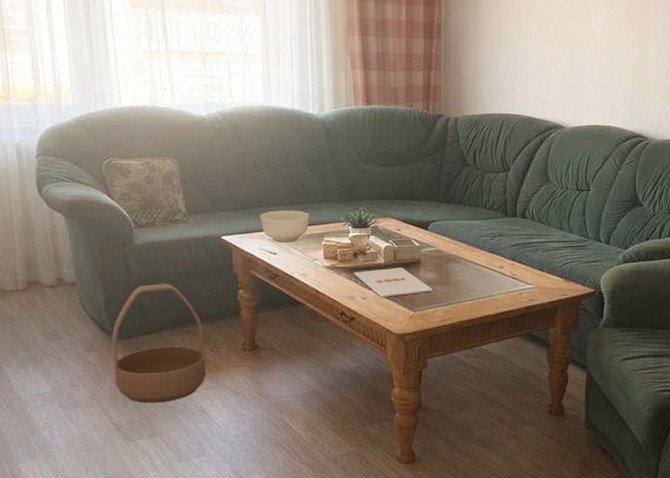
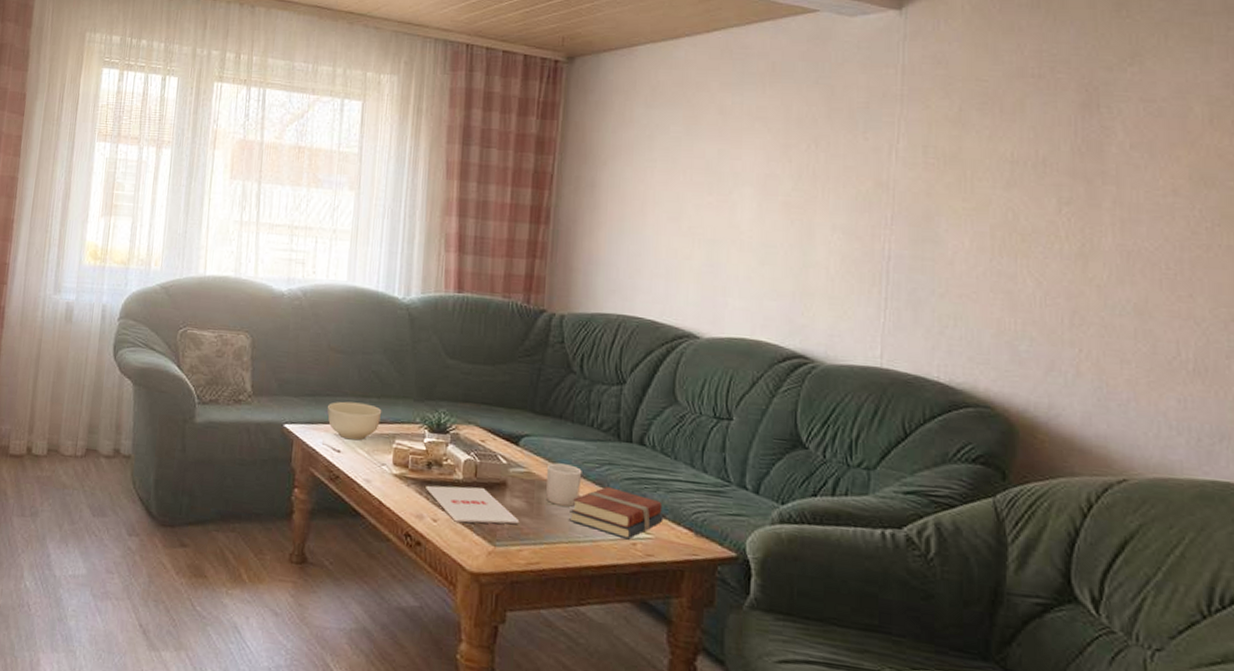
basket: present [112,283,206,403] -> none [150,468,251,610]
mug: none [451,240,479,273] -> present [545,463,582,507]
books: none [471,253,542,291] -> present [569,487,664,540]

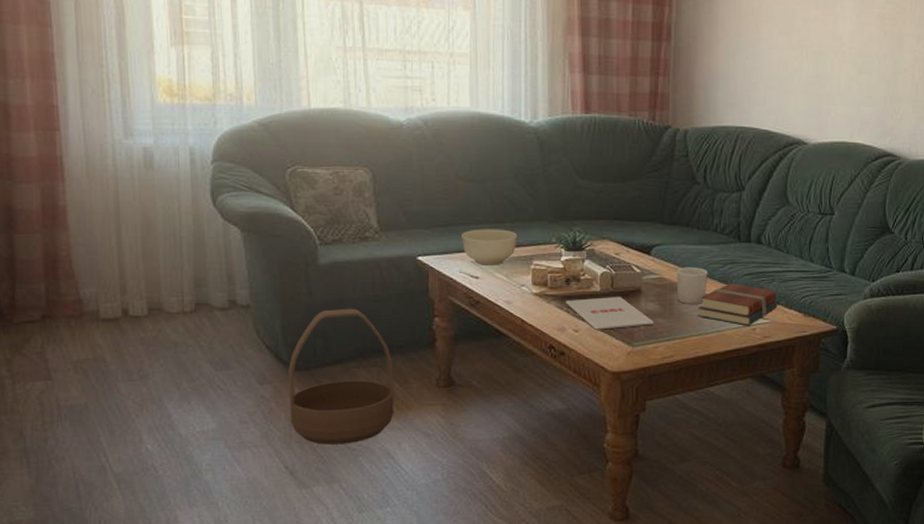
basket: none [150,468,251,610] -> present [288,308,394,445]

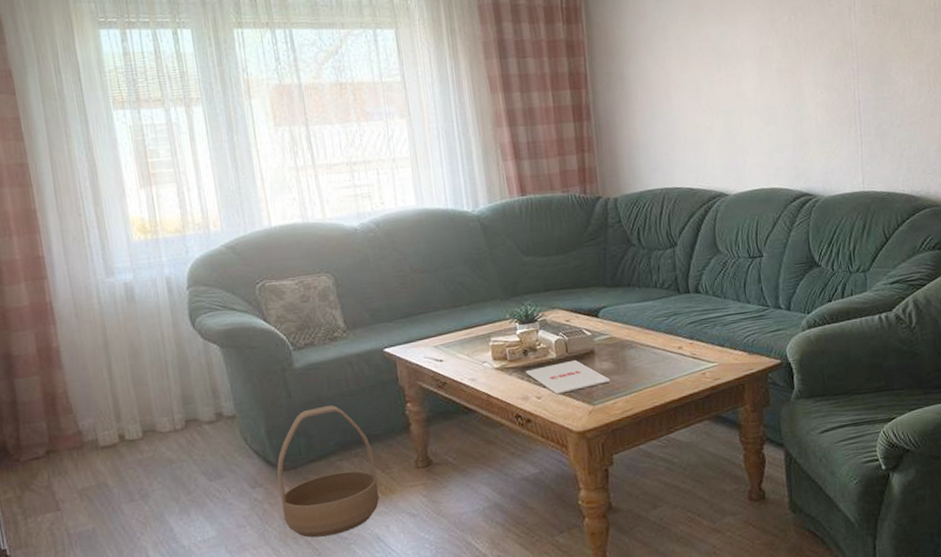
bowl: present [462,229,518,265] -> none [422,312,474,349]
mug: present [676,267,708,304] -> none [624,323,655,359]
books: present [698,283,778,326] -> none [649,333,723,372]

